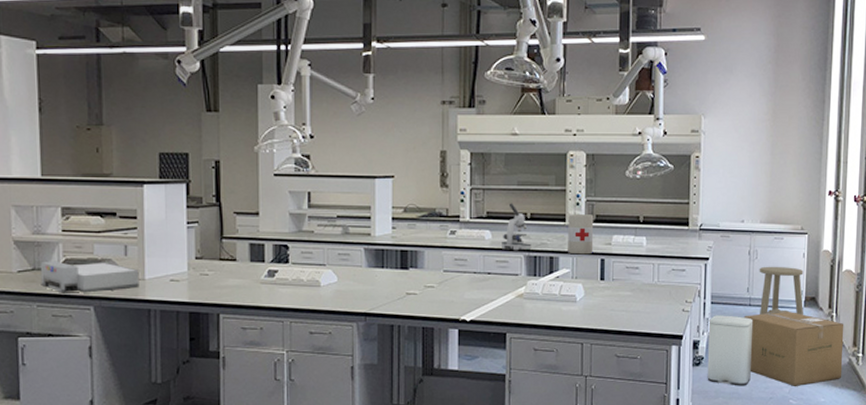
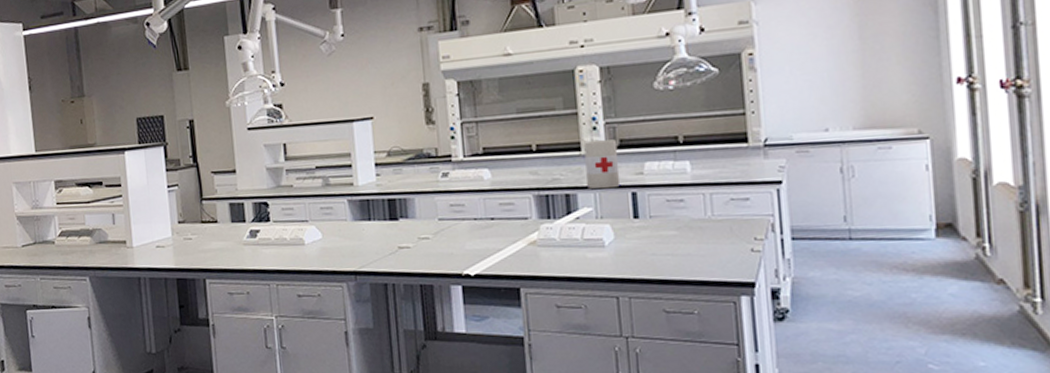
architectural model: present [40,261,140,293] -> none [40,231,129,265]
microscope: present [502,203,532,251] -> none [504,134,542,191]
pedal bin: present [707,315,754,386] -> none [790,253,863,347]
box: present [744,312,844,386] -> none [843,244,1011,346]
stool: present [759,266,804,315] -> none [858,184,936,251]

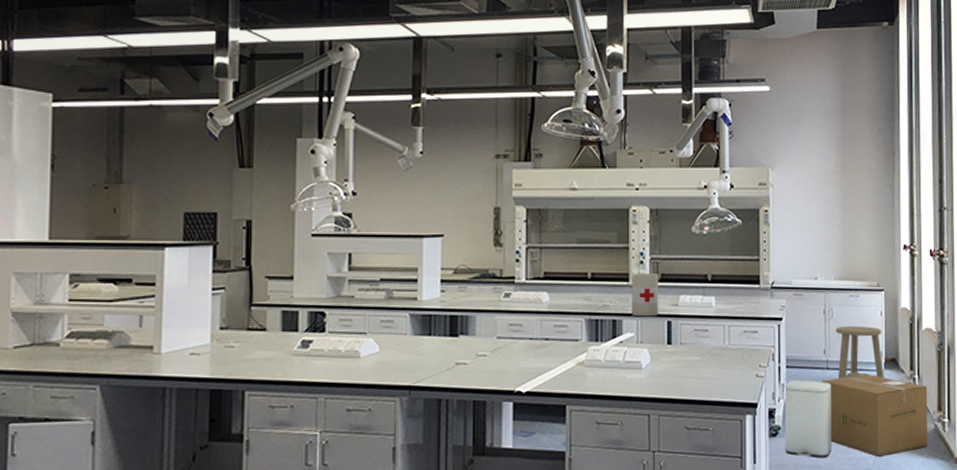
pedal bin: none [790,253,863,347] -> present [784,380,832,458]
box: none [843,244,1011,346] -> present [822,375,929,457]
stool: none [858,184,936,251] -> present [835,325,884,379]

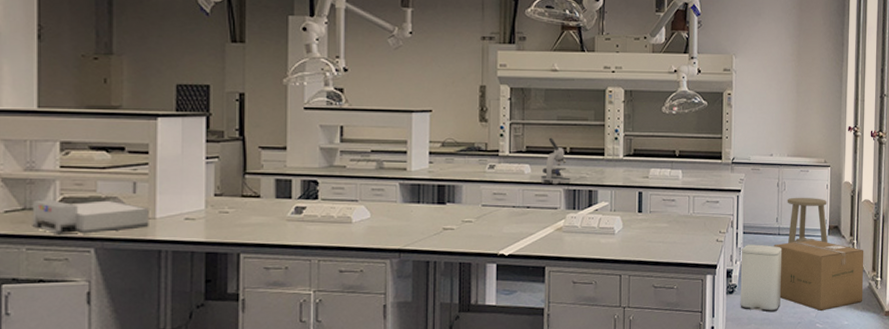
architectural model: none [40,334,155,371] -> present [32,199,149,235]
microscope: none [560,262,593,314] -> present [541,137,571,185]
container: present [632,273,659,317] -> none [606,149,632,188]

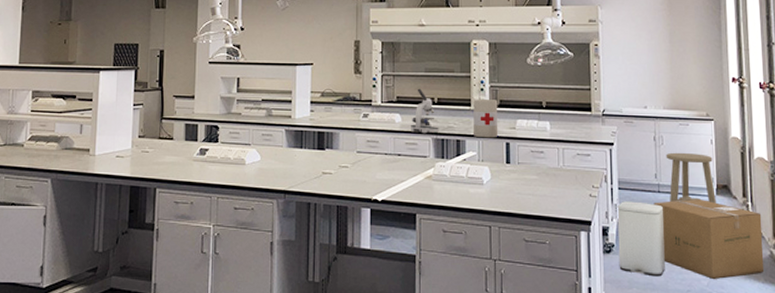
architectural model: present [32,199,149,235] -> none [10,137,91,167]
container: none [606,149,632,188] -> present [473,100,498,138]

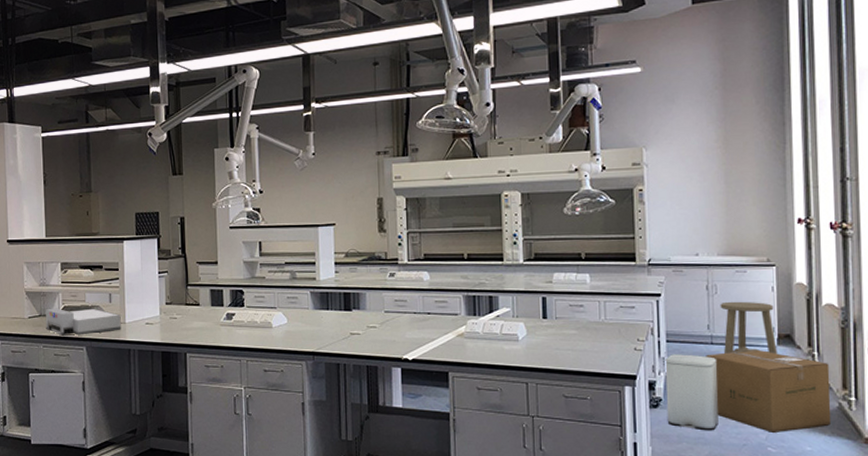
architectural model: none [10,137,91,167] -> present [45,308,121,336]
microscope: present [411,88,439,134] -> none [440,244,470,291]
container: present [473,100,498,138] -> none [506,253,534,293]

